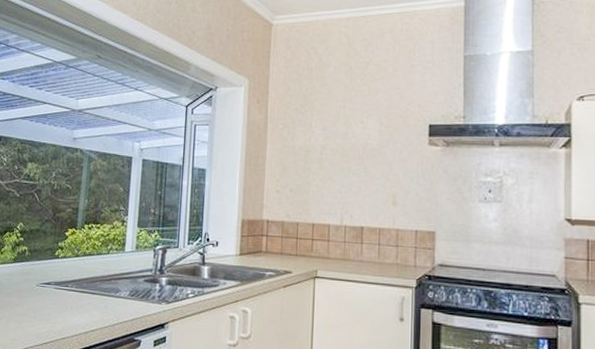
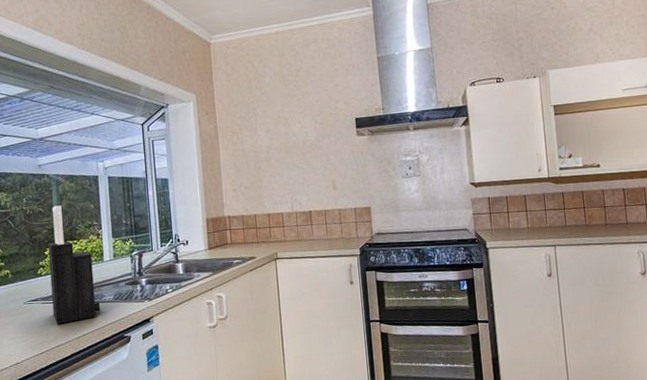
knife block: none [64,184,114,314] -> present [48,205,100,324]

